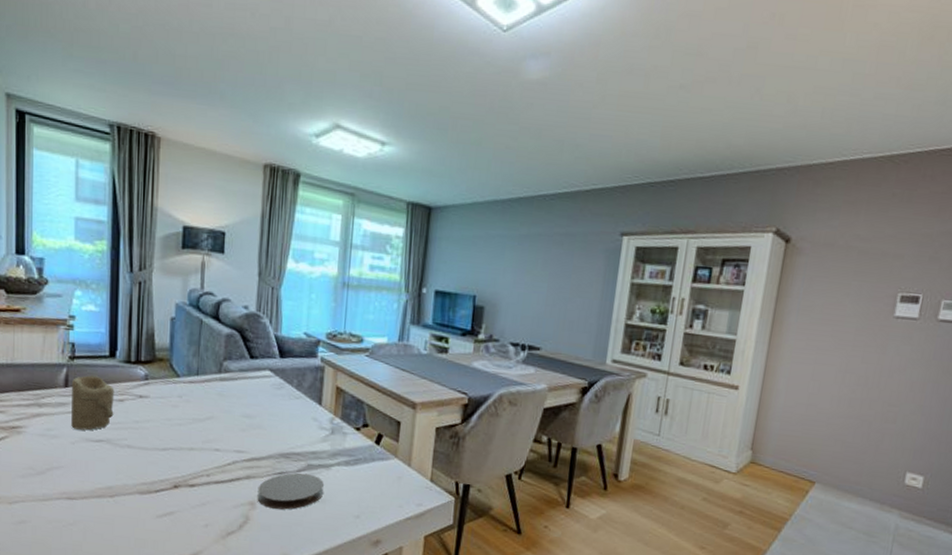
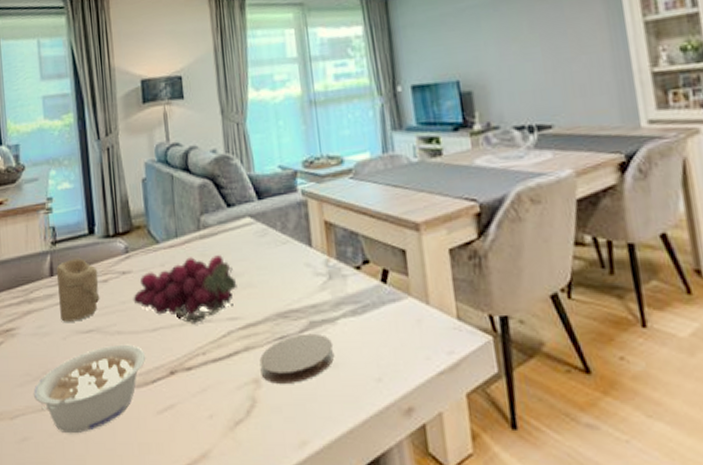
legume: none [35,456,153,524] -> present [33,344,146,434]
grapes: none [147,394,248,451] -> present [133,255,238,325]

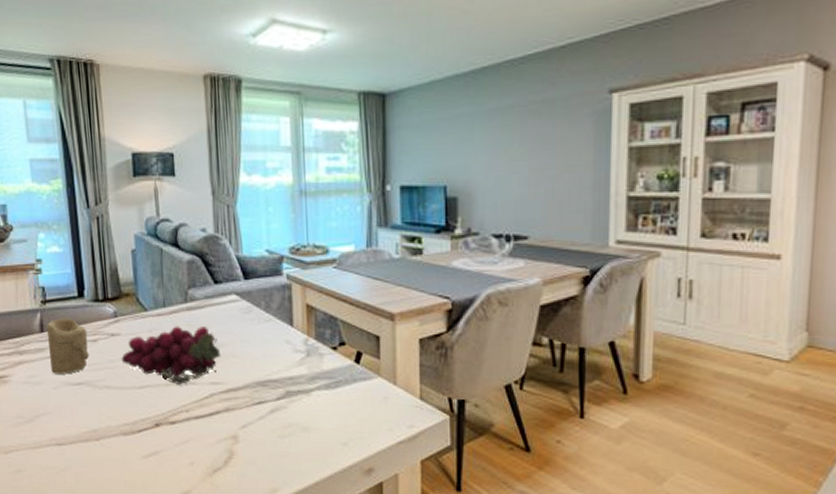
legume: present [33,344,146,434] -> none [26,397,133,470]
coaster: present [259,333,335,384] -> none [238,401,307,442]

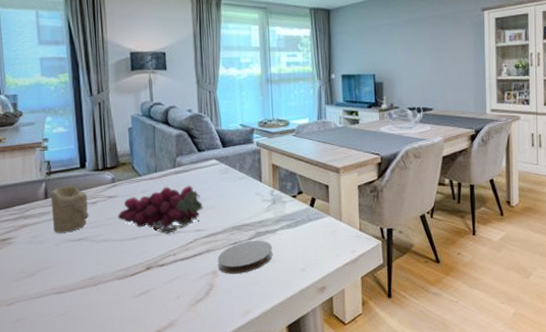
coaster: none [238,401,307,442] -> present [217,240,273,274]

